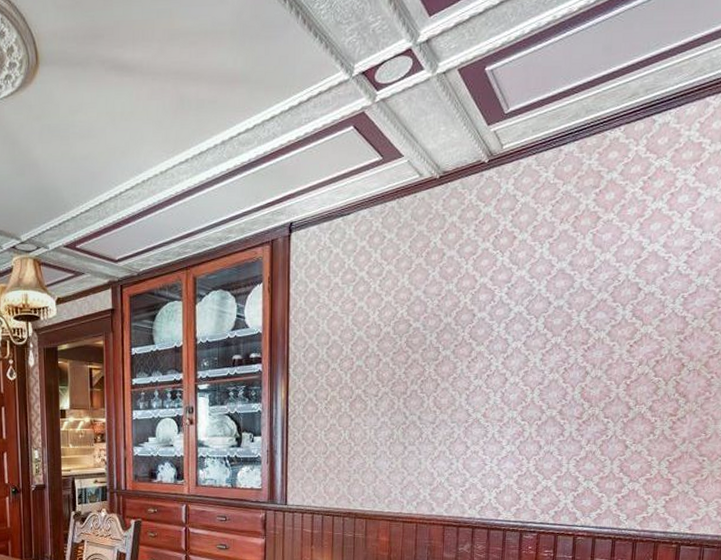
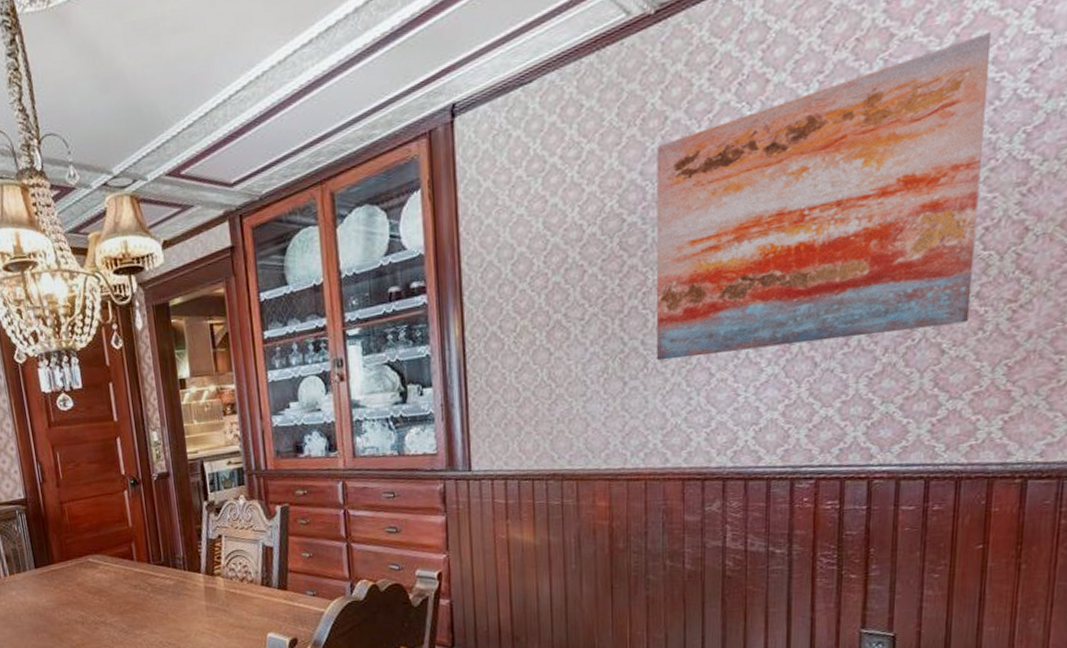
wall art: none [428,225,664,433] -> present [656,32,992,361]

